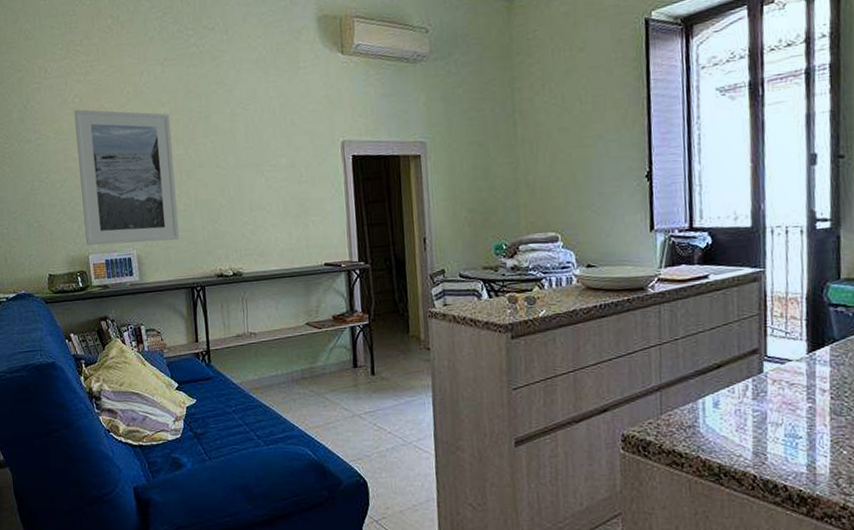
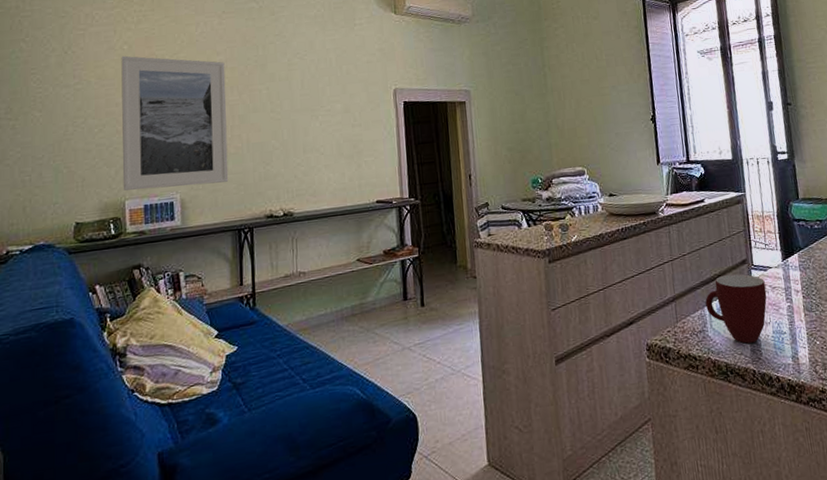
mug: none [699,365,781,445] -> present [705,274,767,344]

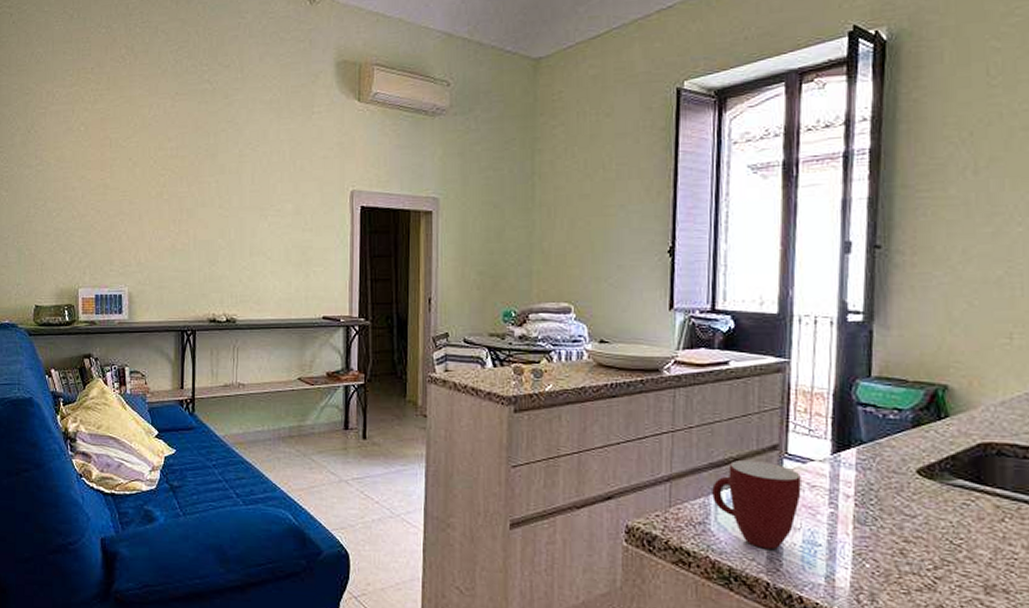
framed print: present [121,55,229,191] -> none [77,137,176,280]

